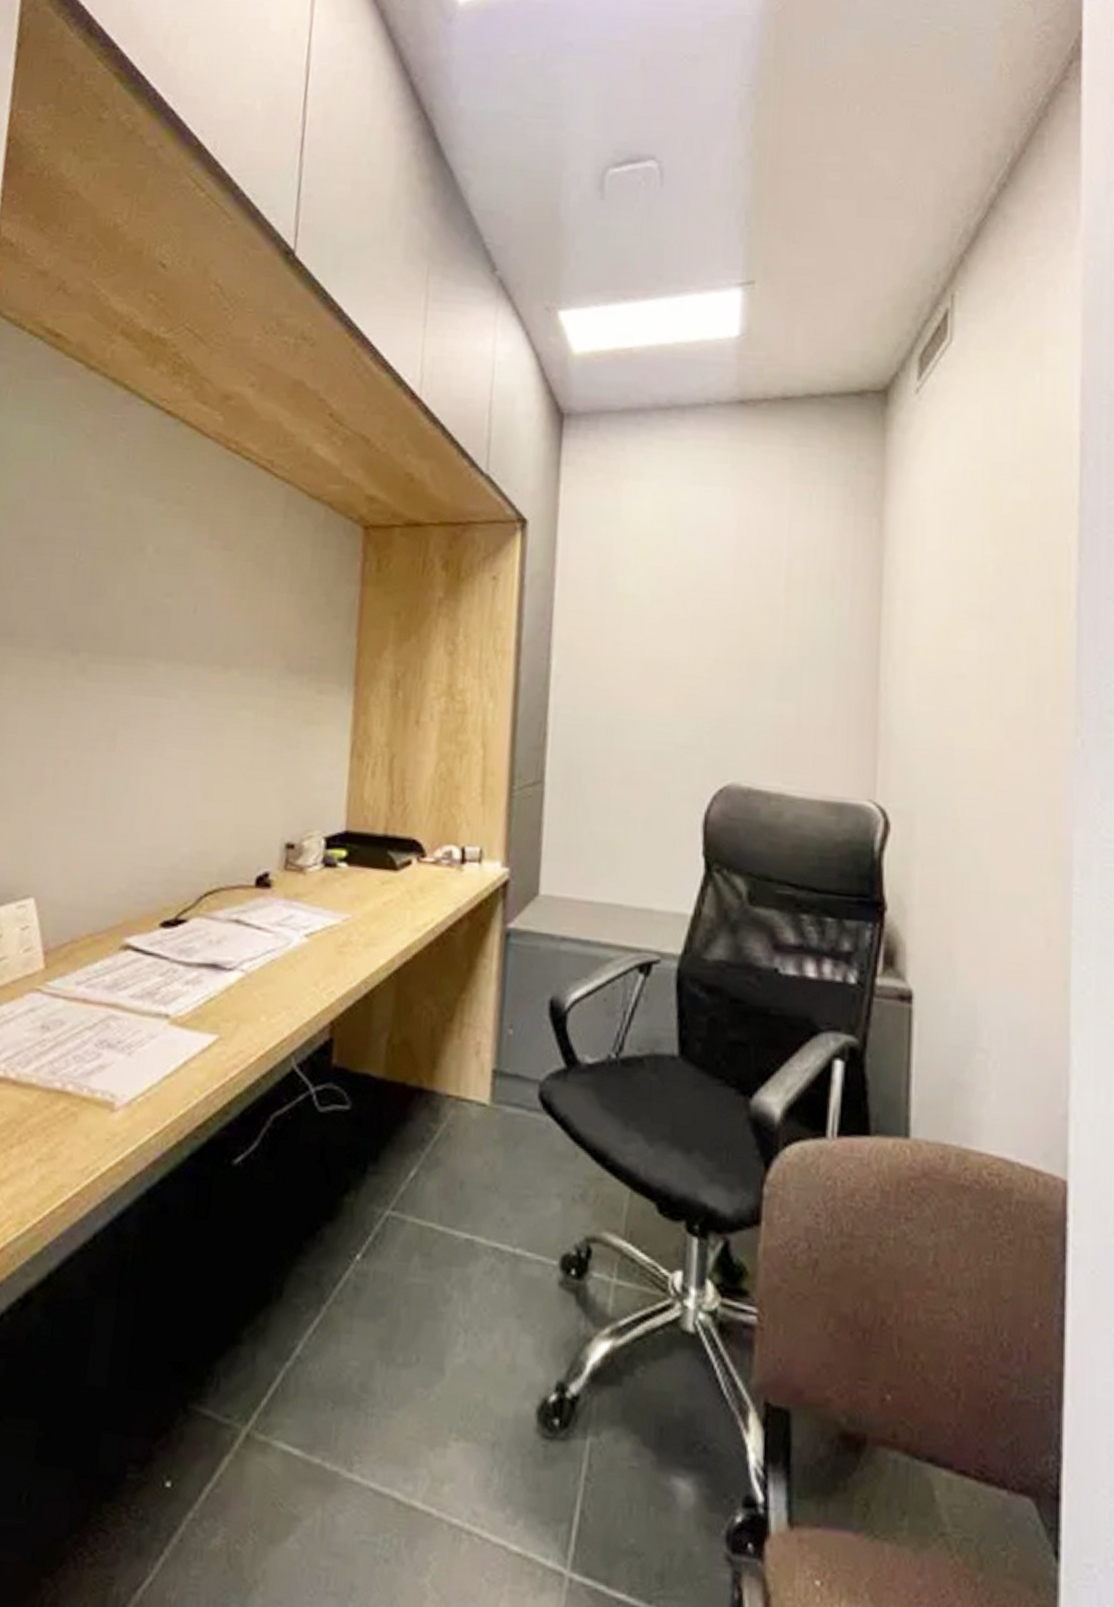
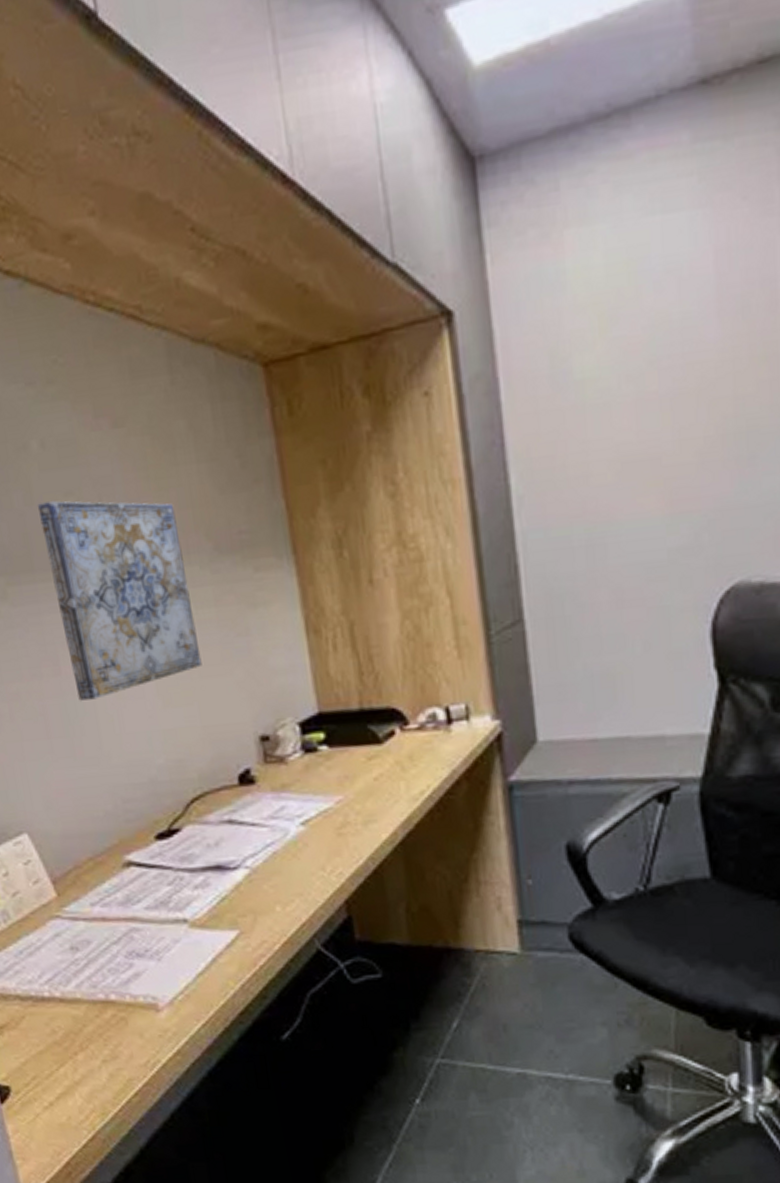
wall art: none [124,597,259,780] -> present [37,501,202,701]

